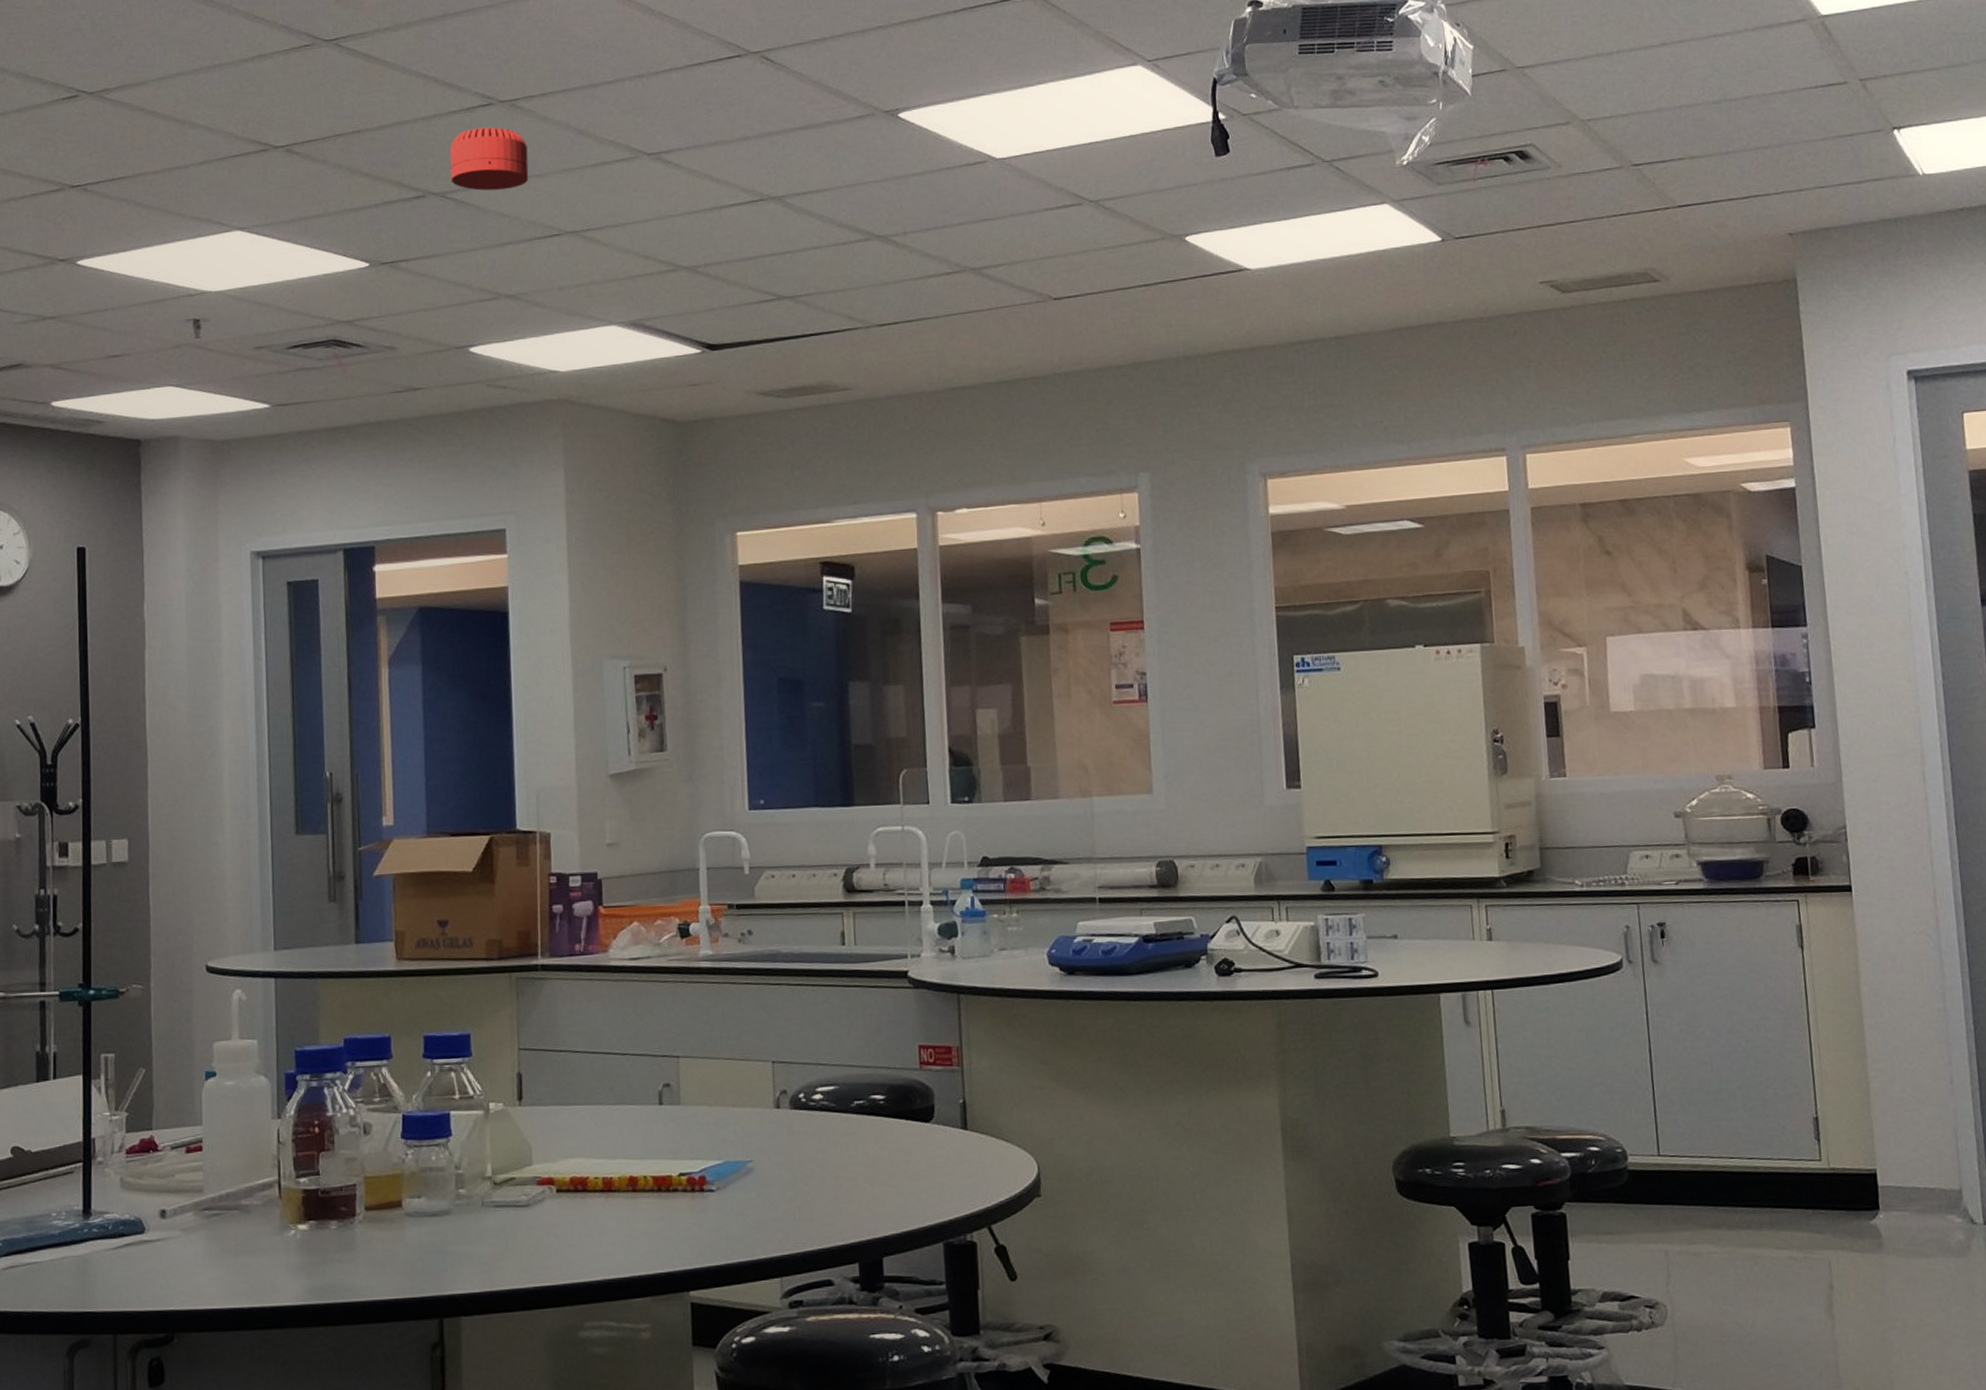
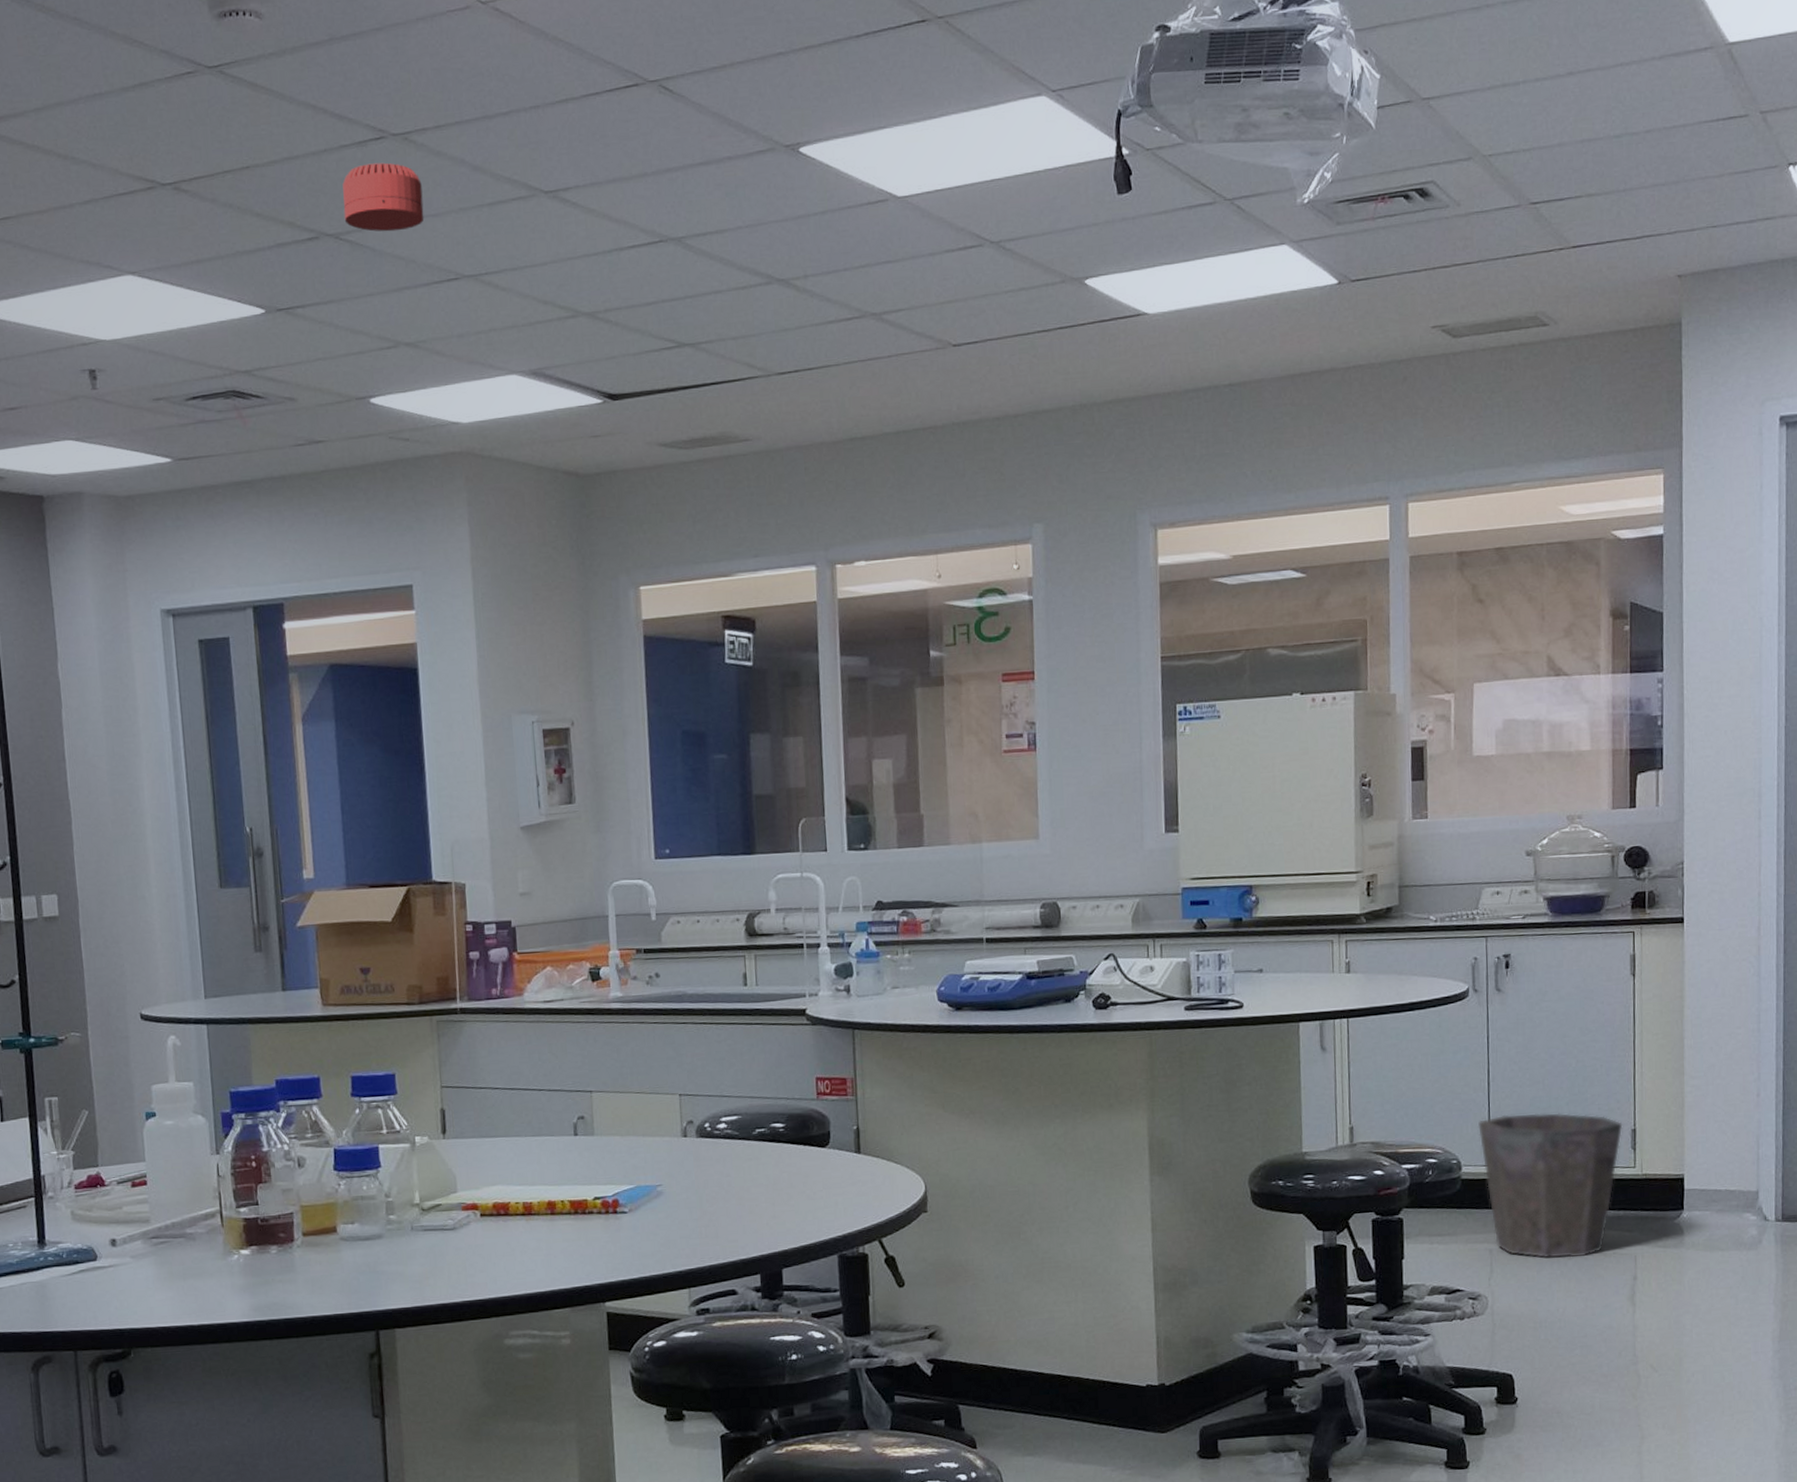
waste bin: none [1642,1098,1804,1262] -> present [1478,1113,1623,1259]

